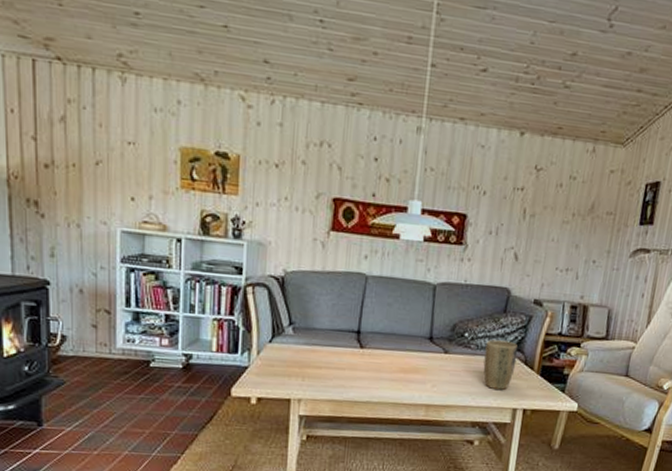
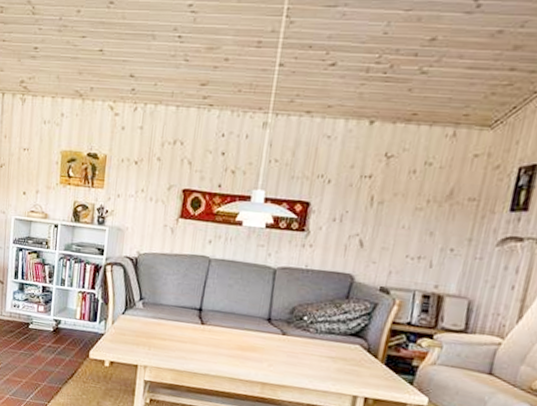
plant pot: present [483,339,518,391] -> none [322,324,361,376]

